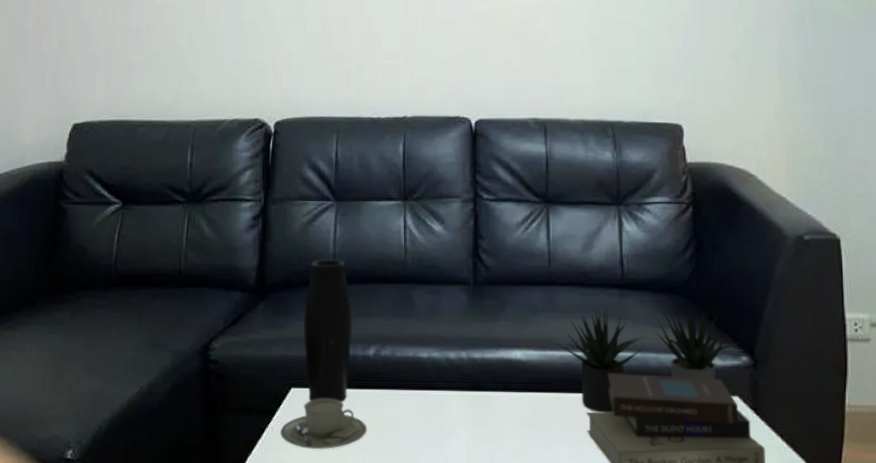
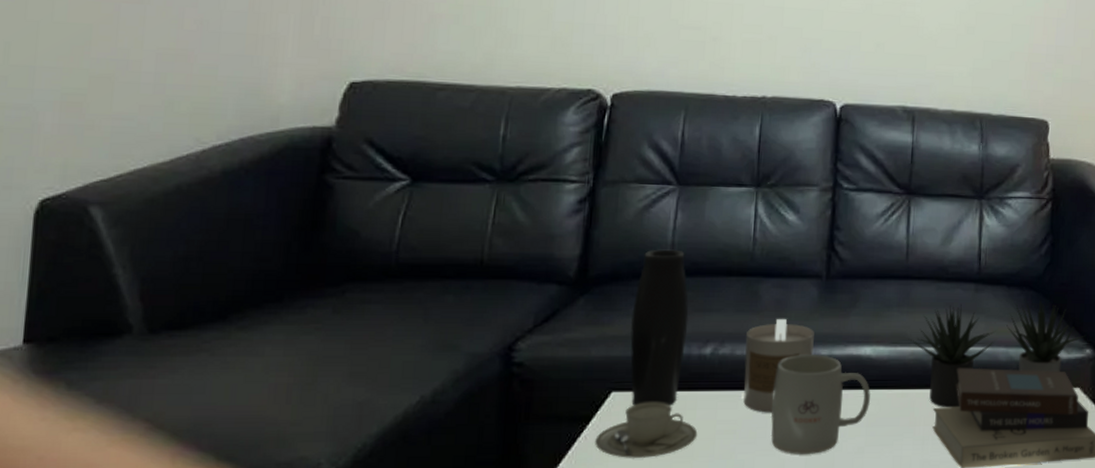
candle: none [403,323,466,412] -> present [743,319,814,413]
mug: none [432,357,524,452] -> present [770,355,870,454]

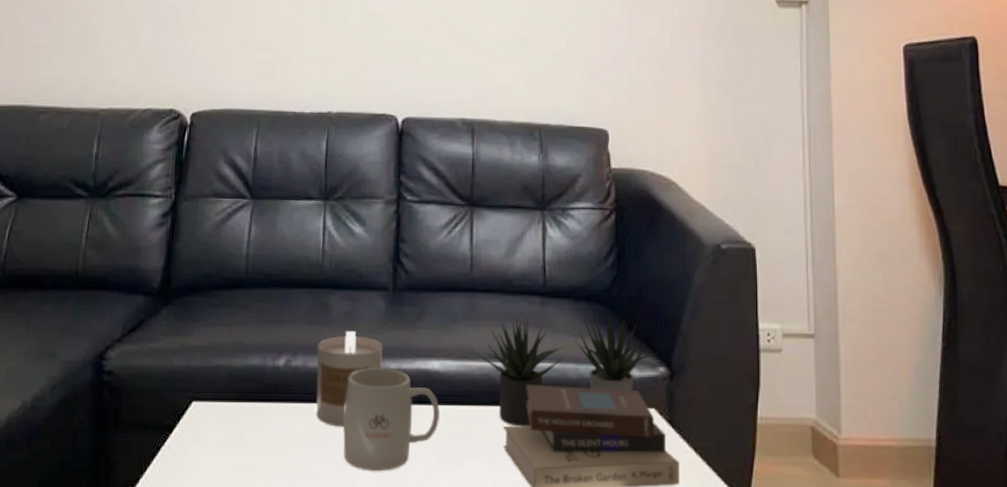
teacup: present [595,402,698,459] -> none [177,412,273,470]
vase: present [630,249,689,406] -> none [209,261,263,417]

